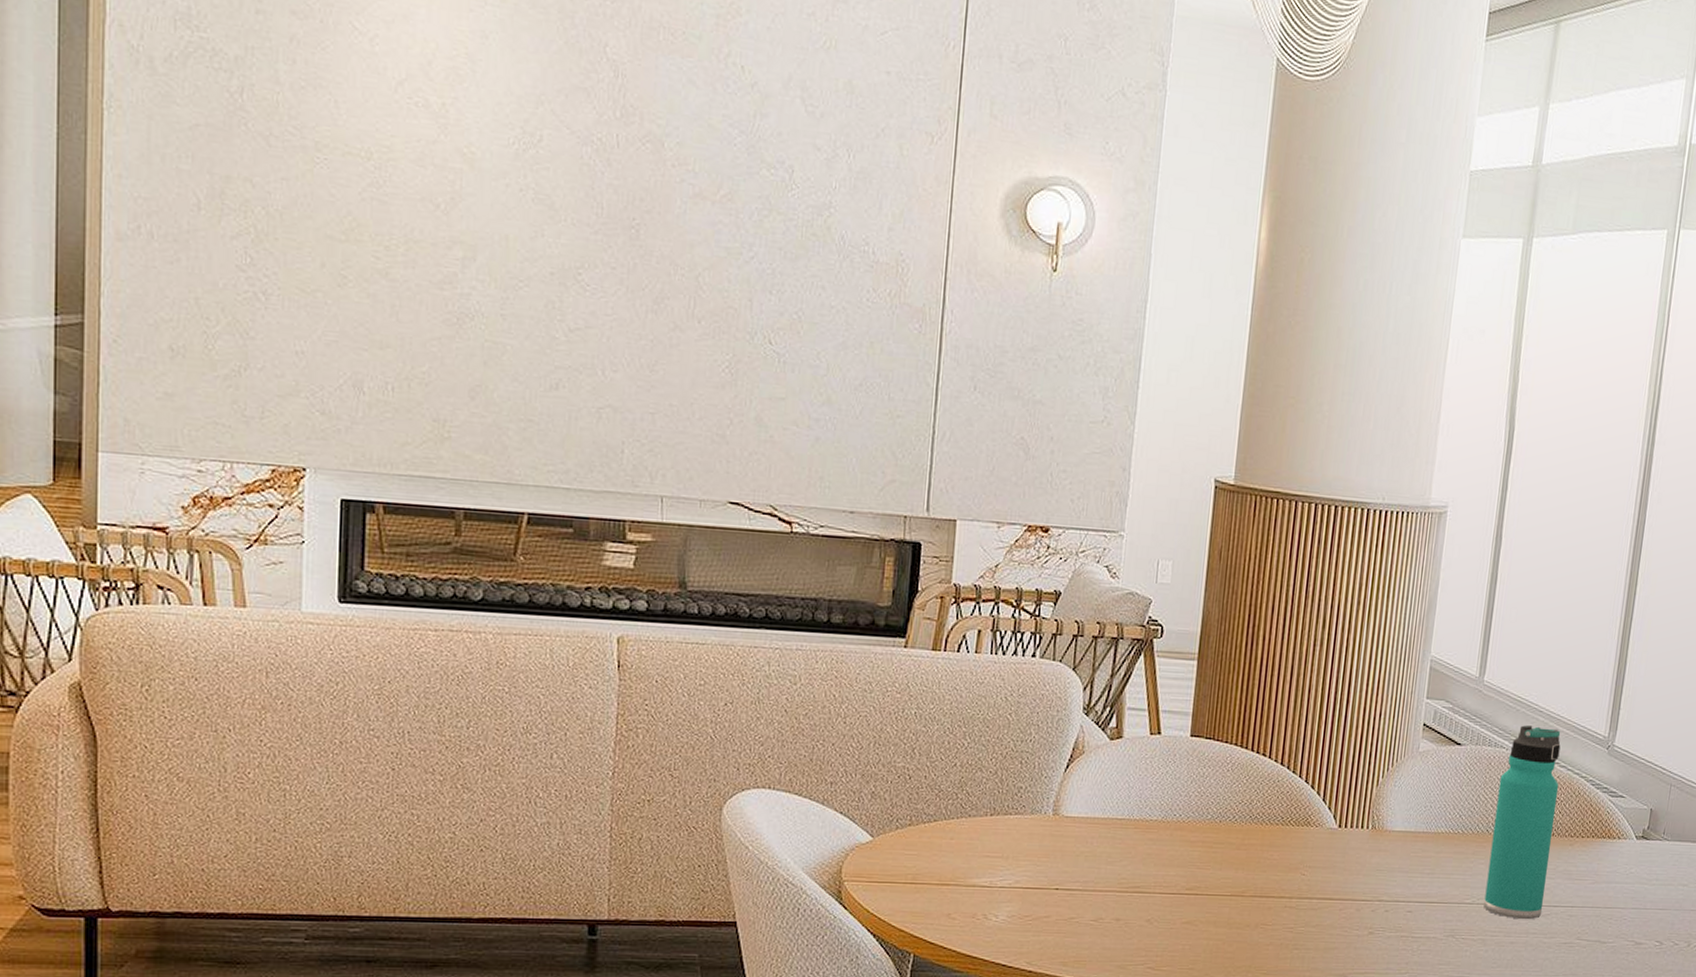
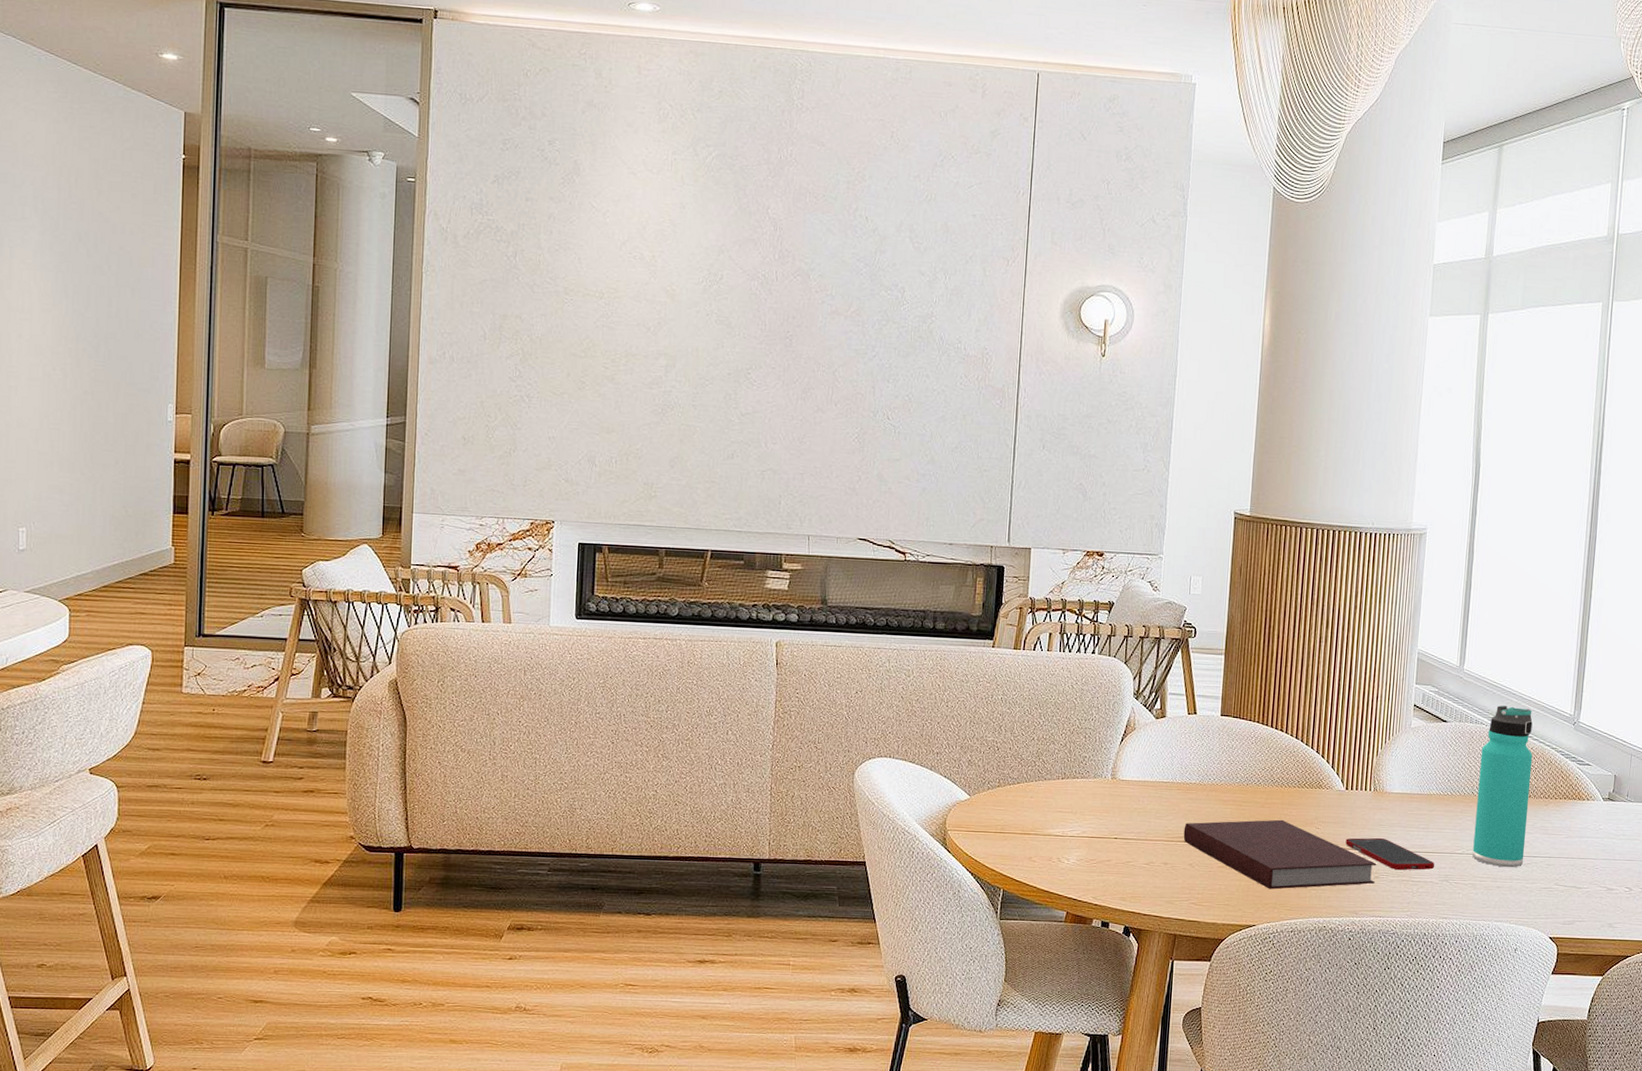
notebook: none [1140,864,1372,950] -> present [1183,819,1377,890]
cell phone: none [1336,885,1440,924] -> present [1345,837,1435,870]

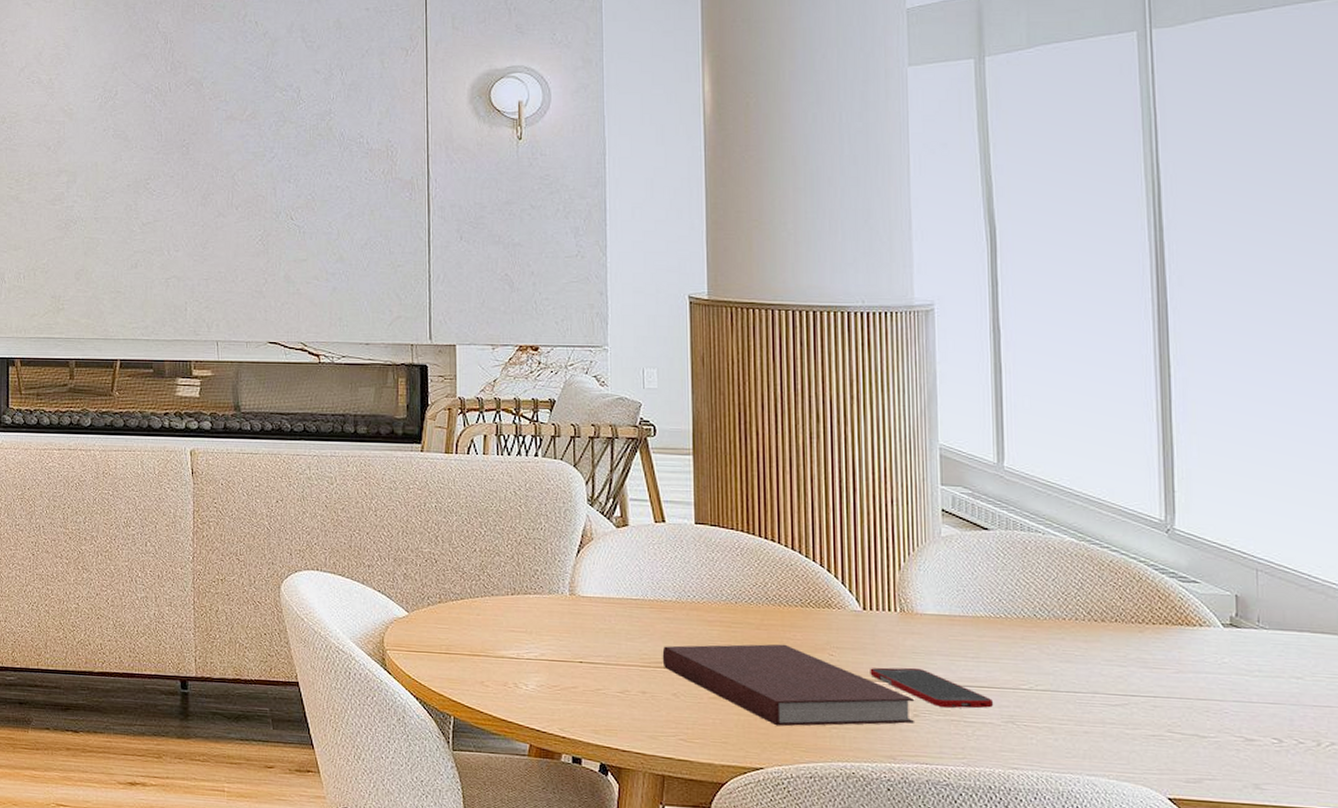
thermos bottle: present [1472,705,1533,868] -> none [1040,510,1118,709]

